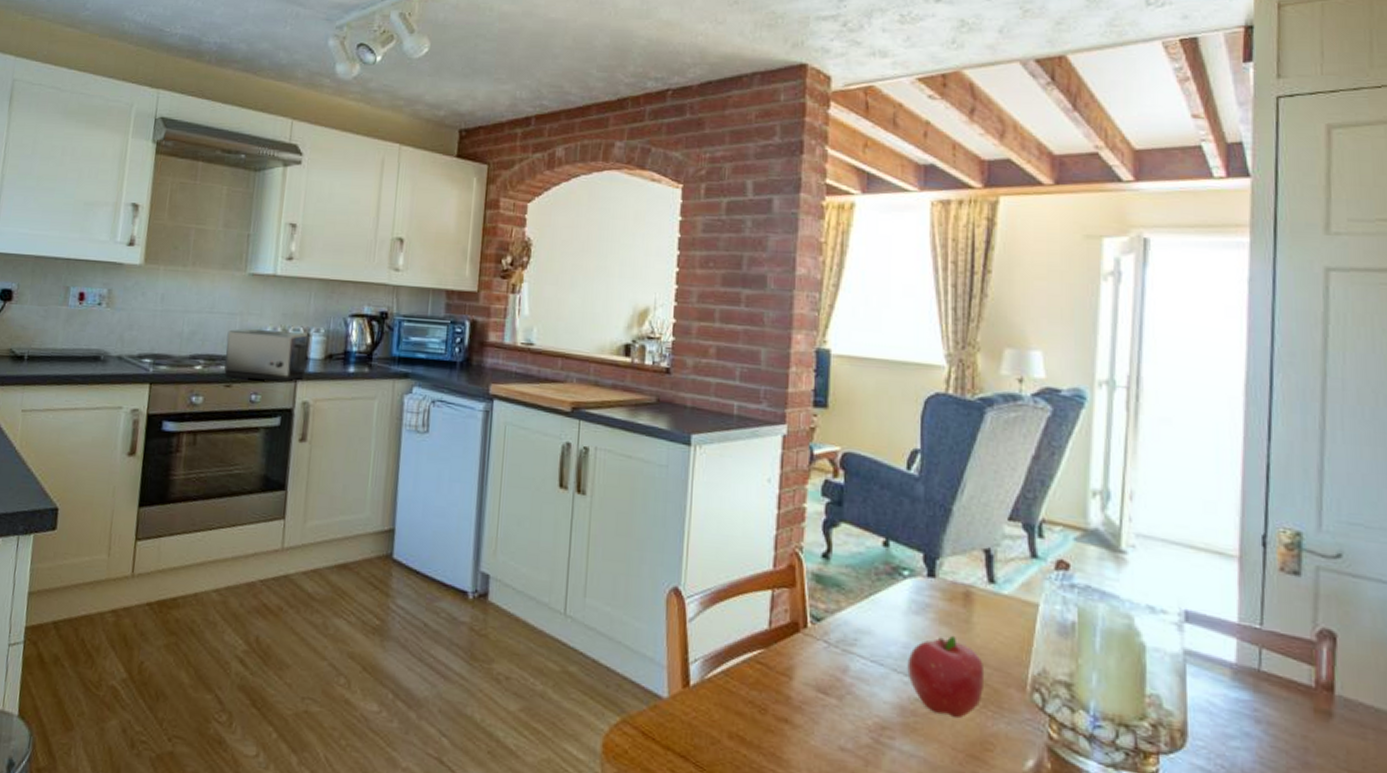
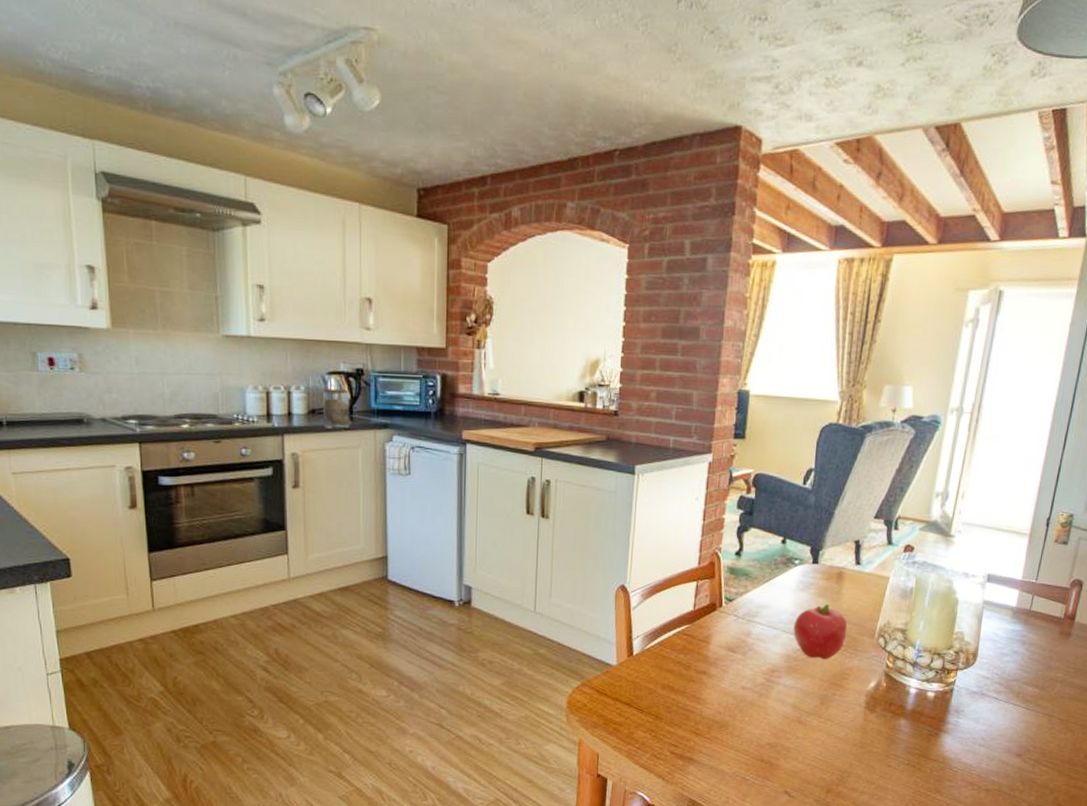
toaster: present [224,328,309,383] -> none [209,387,290,437]
jar: none [340,332,371,378] -> present [322,389,350,429]

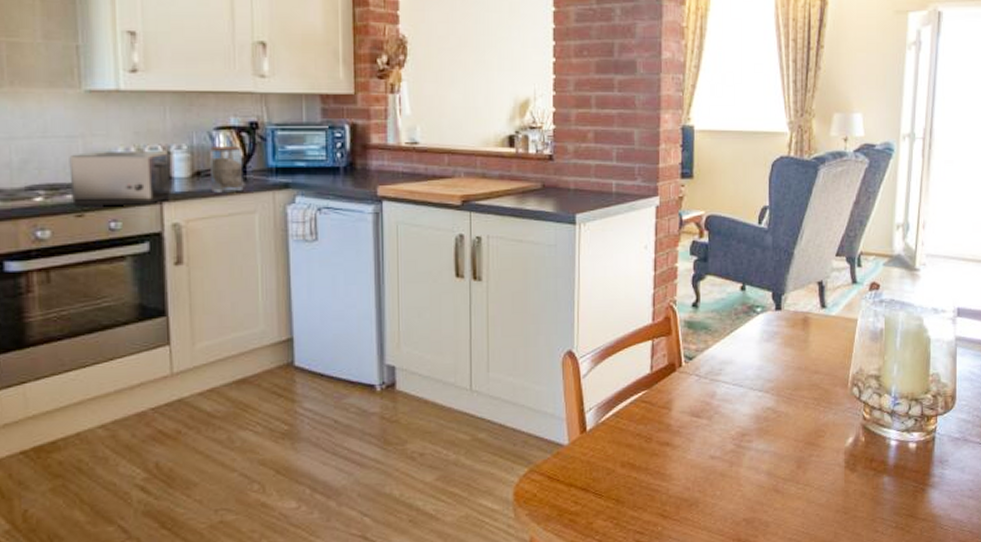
toaster: none [209,387,290,437] -> present [69,150,170,207]
fruit: present [793,603,848,659] -> none [761,353,818,416]

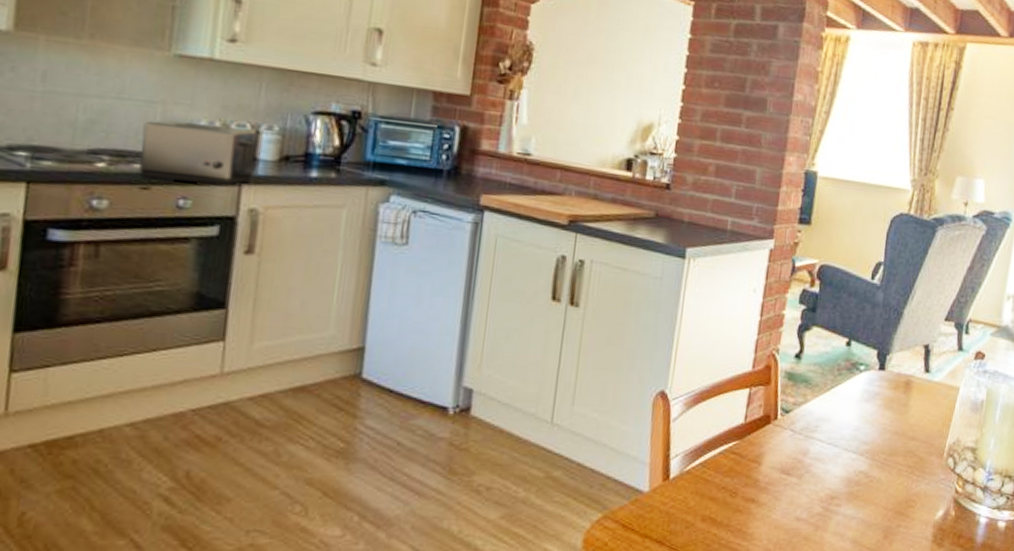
jar: present [209,146,244,193] -> none [298,131,340,183]

